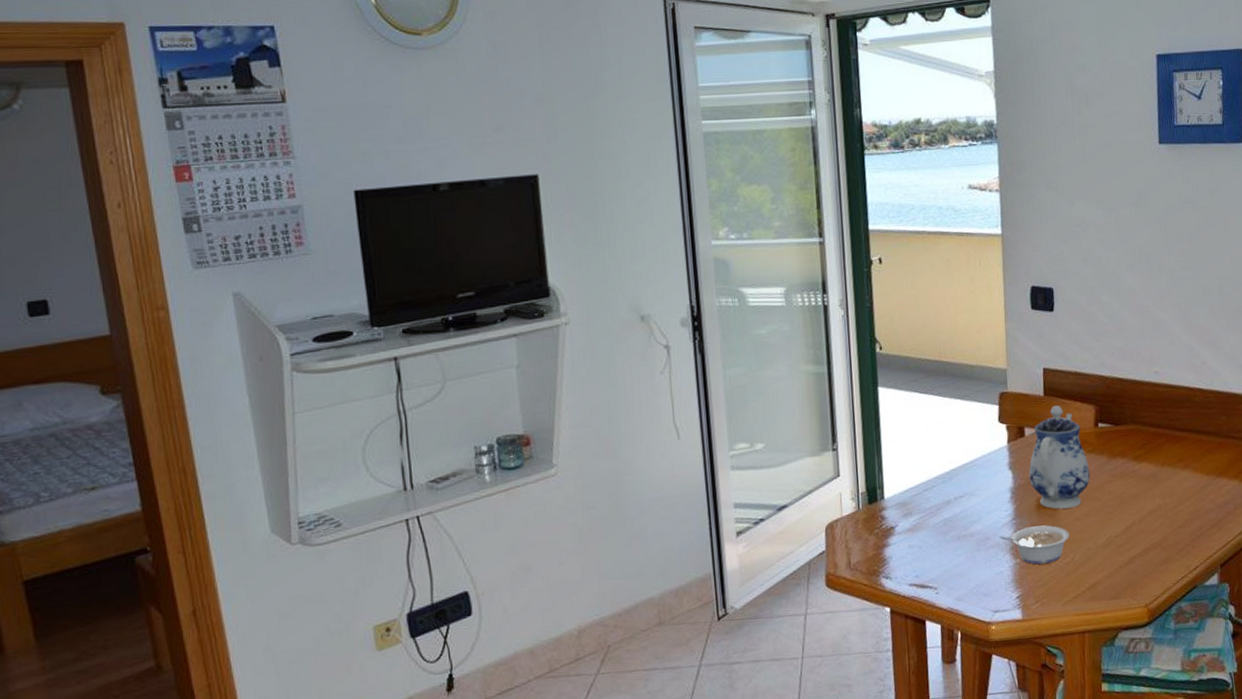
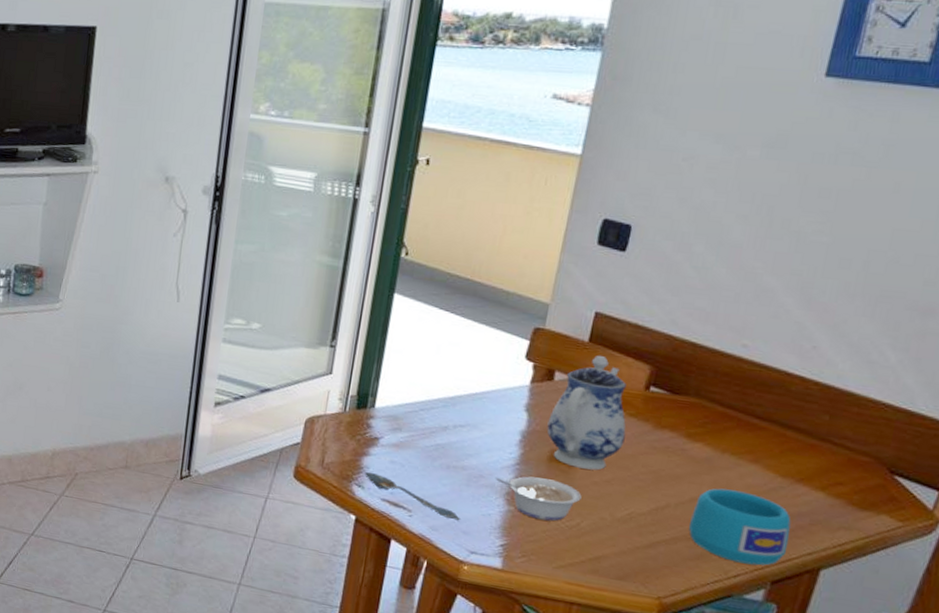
spoon: none [889,561,980,586] -> present [365,471,461,521]
cup: none [1153,495,1225,557] -> present [689,488,792,566]

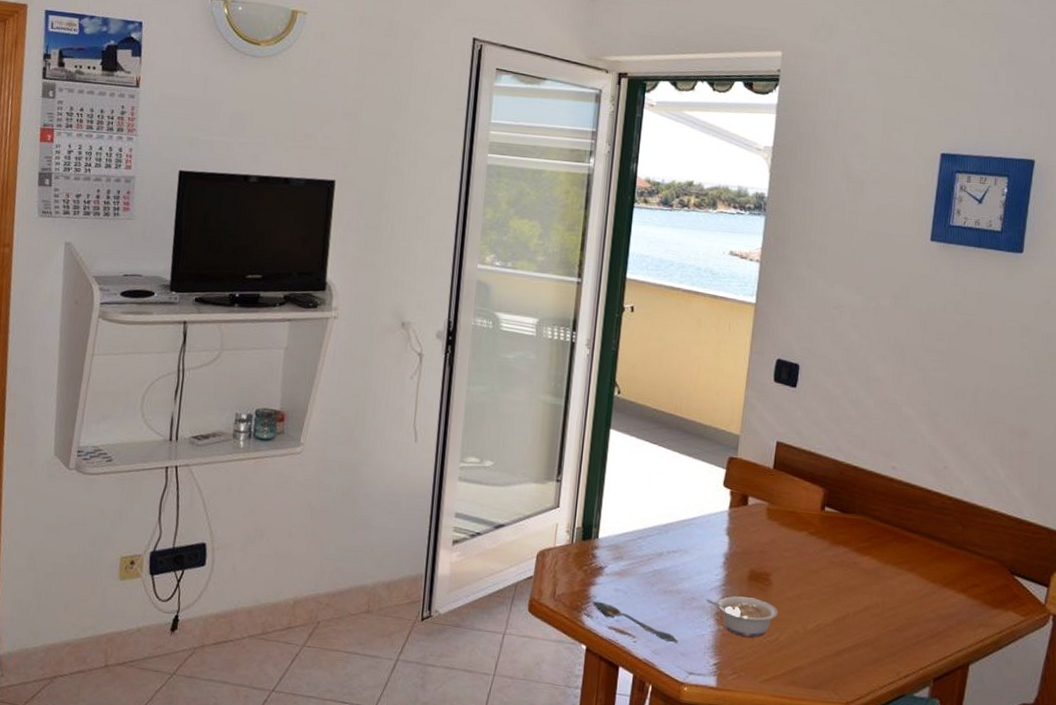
teapot: present [546,355,626,470] -> none [745,480,809,587]
cup: present [689,488,792,566] -> none [866,596,943,665]

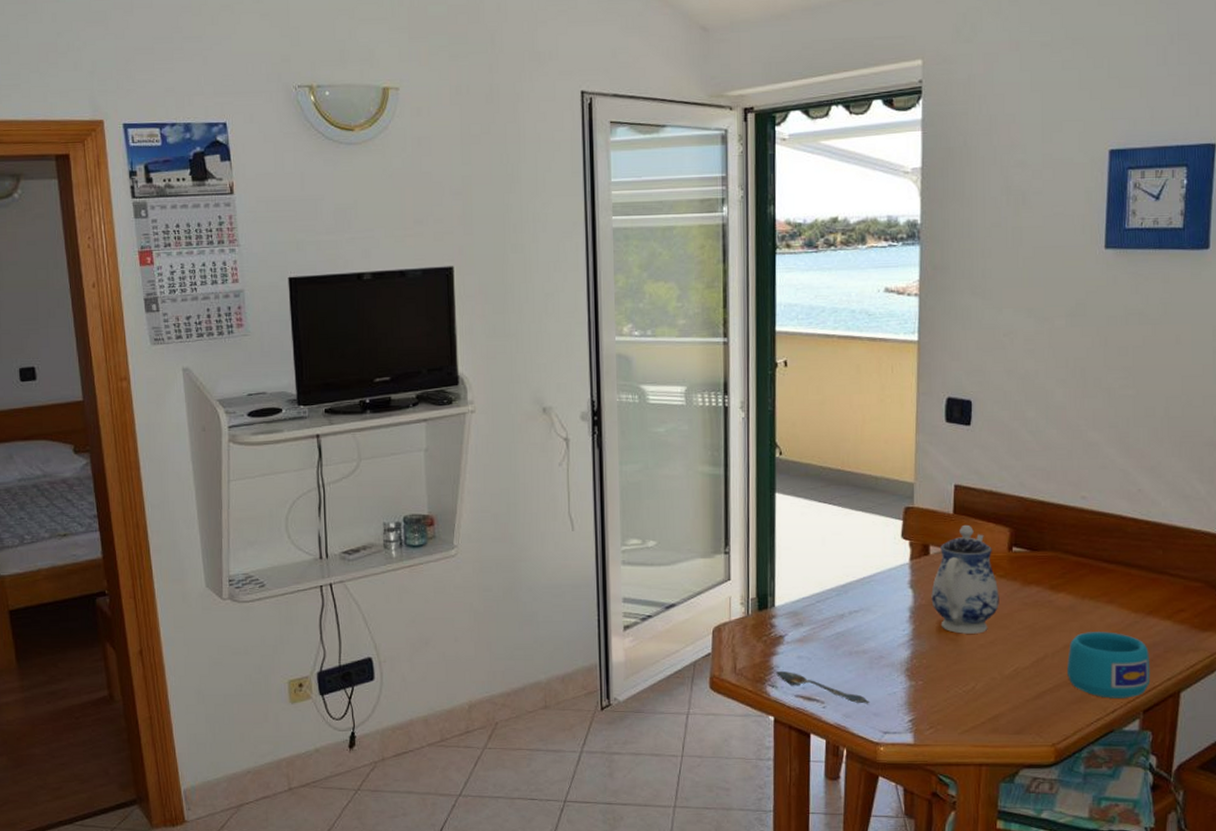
legume: present [705,596,778,637] -> none [894,649,972,689]
teapot: none [745,480,809,587] -> present [931,524,999,634]
cup: none [866,596,943,665] -> present [1067,632,1151,698]

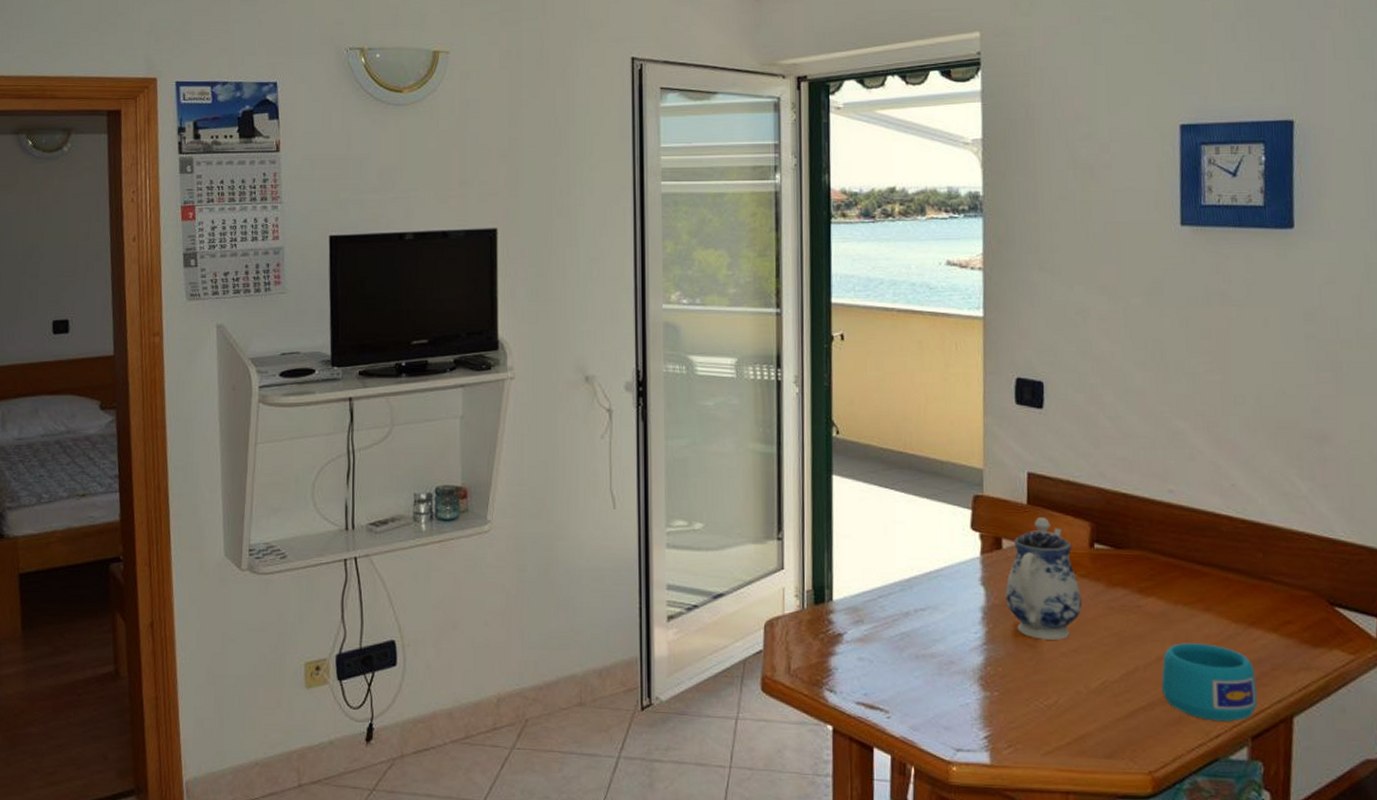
spoon: present [776,670,870,704] -> none [835,673,940,716]

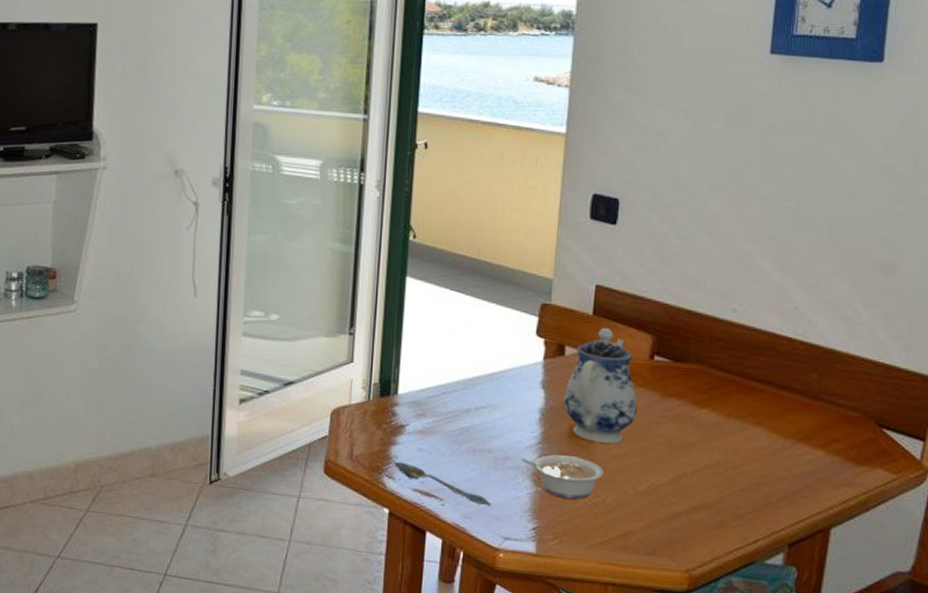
spoon: none [835,673,940,716] -> present [394,461,492,506]
legume: none [965,656,1054,703] -> present [520,454,604,499]
cup: present [1161,643,1258,722] -> none [707,453,799,529]

